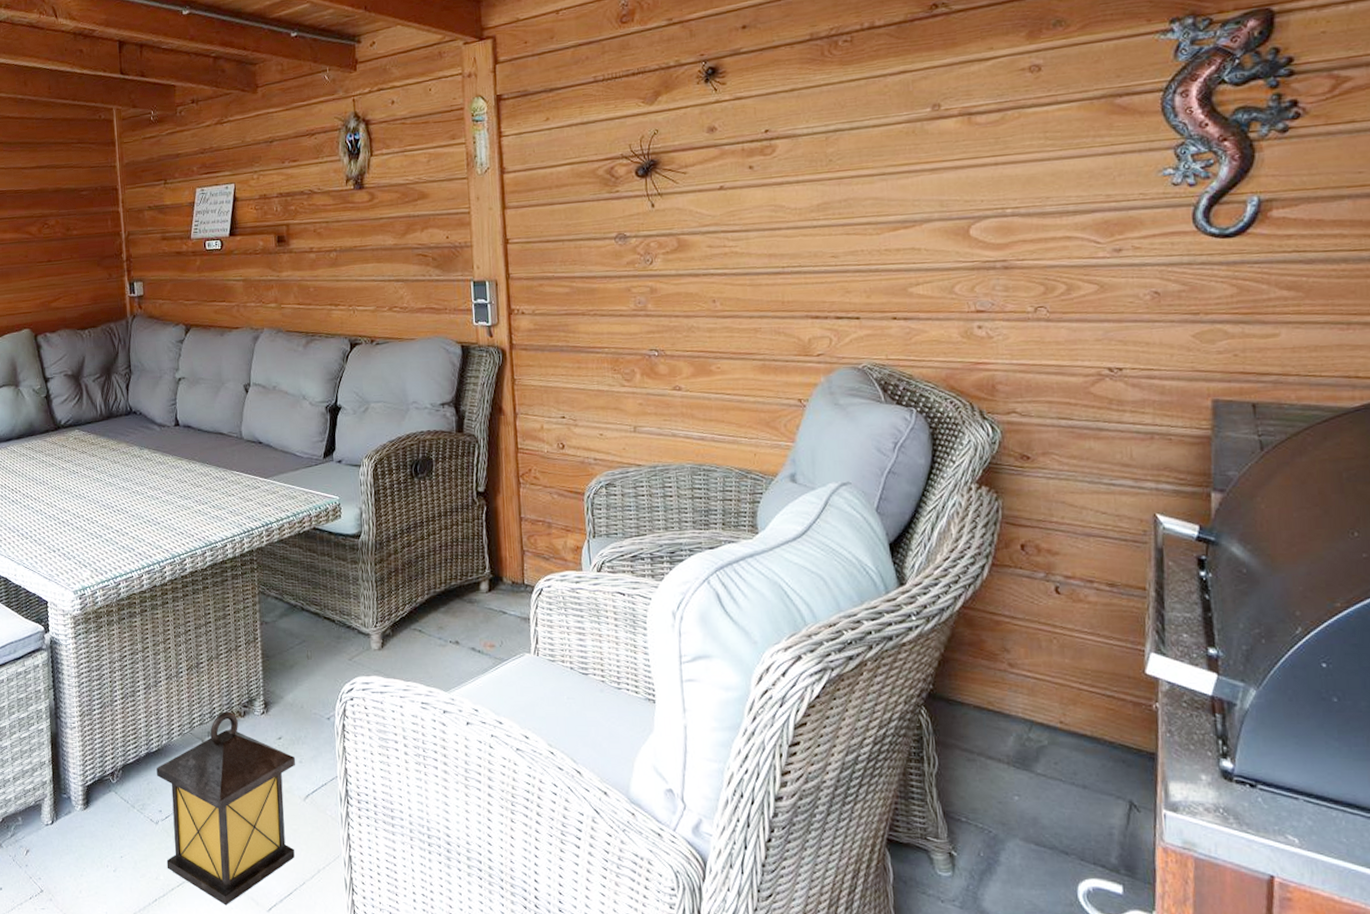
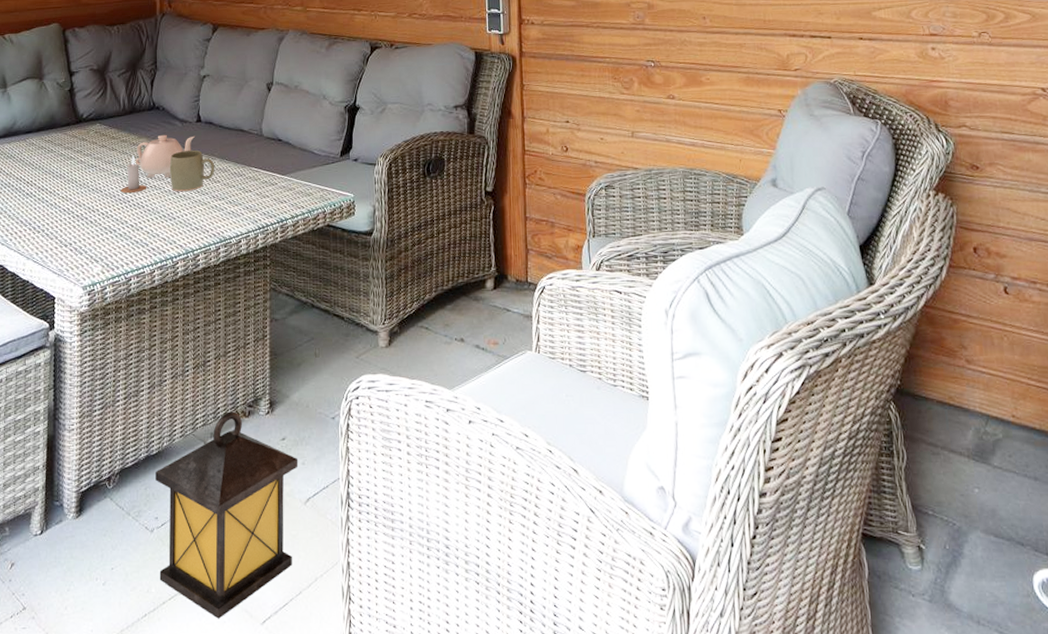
candle: none [103,459,130,499] -> present [120,154,147,194]
teapot: none [116,439,175,484] -> present [135,134,196,179]
mug: none [150,454,197,497] -> present [169,149,215,192]

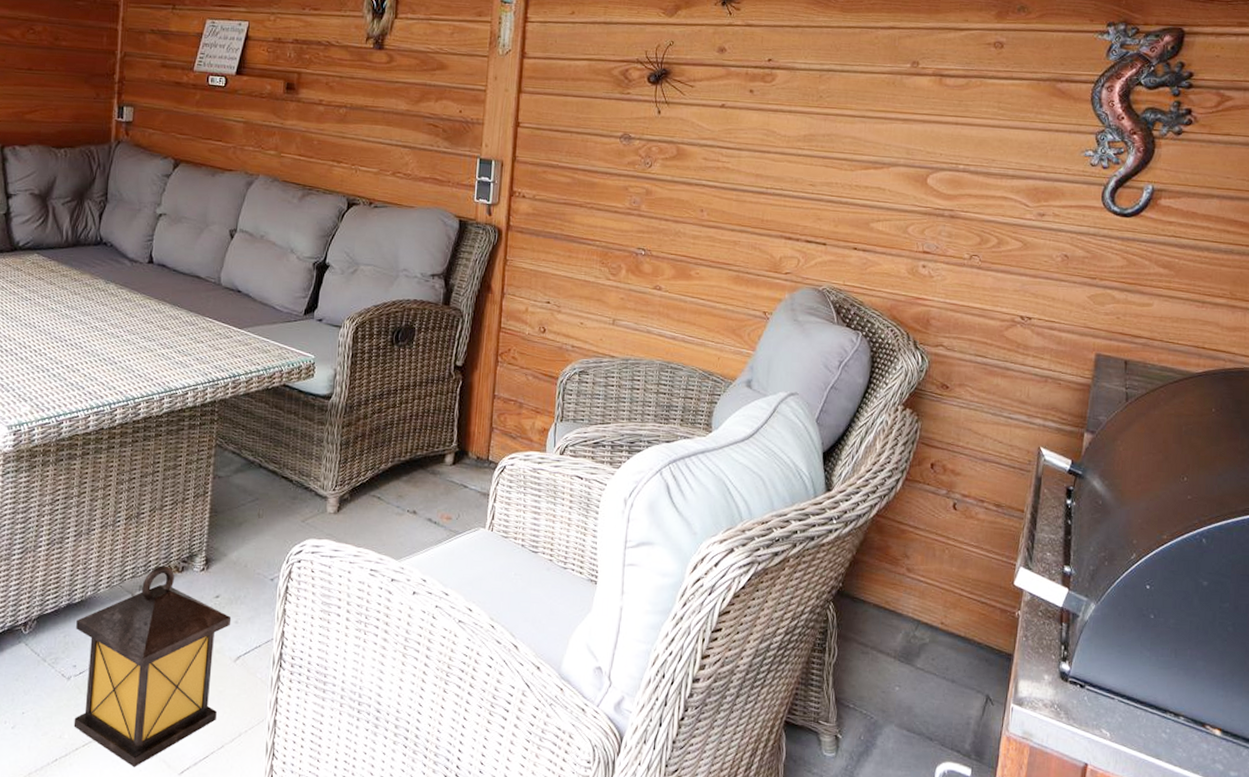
candle: present [120,154,147,194] -> none [57,290,87,333]
teapot: present [135,134,196,179] -> none [75,272,146,320]
mug: present [169,149,215,192] -> none [113,292,165,336]

